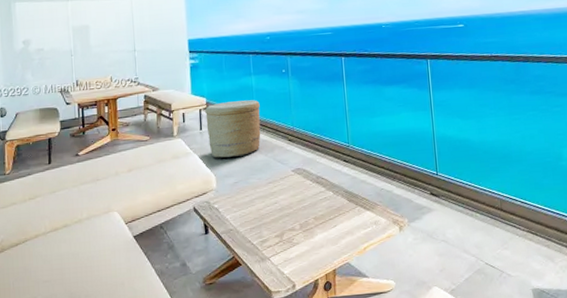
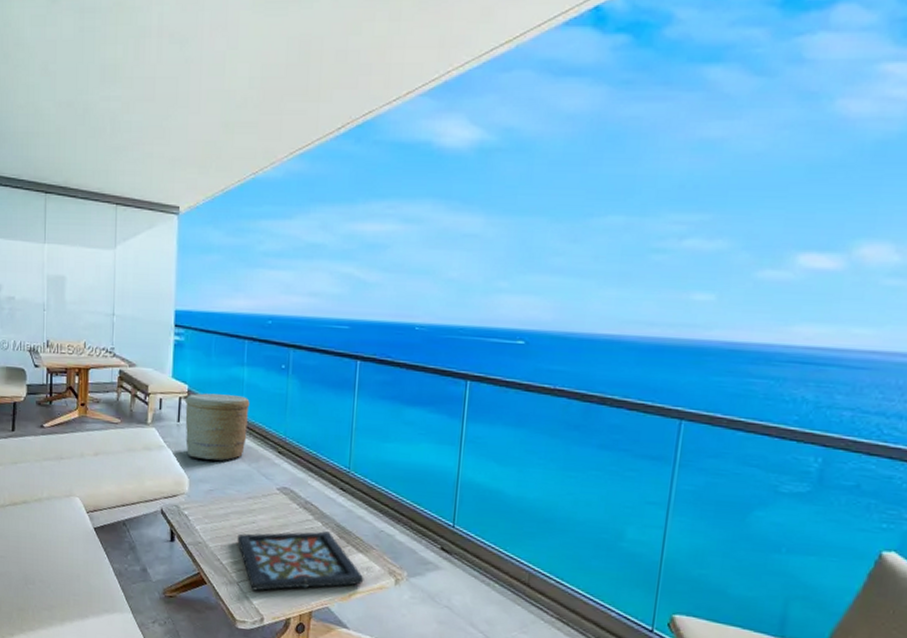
decorative tray: none [263,198,374,262] -> present [237,531,364,591]

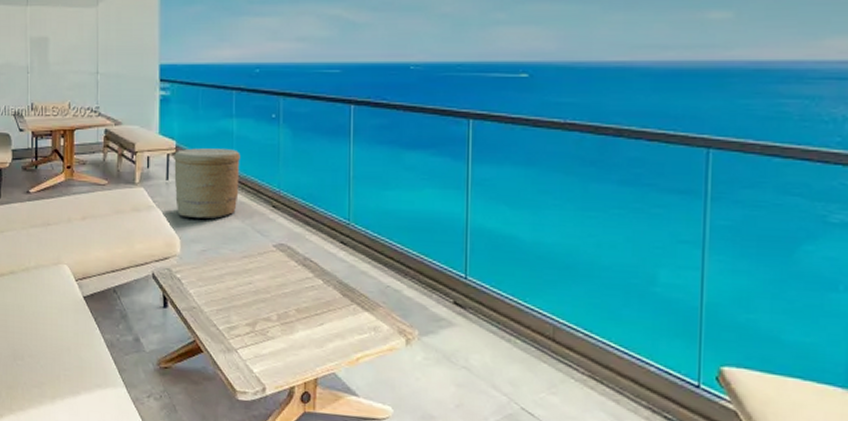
decorative tray: present [237,531,364,591] -> none [234,289,372,358]

